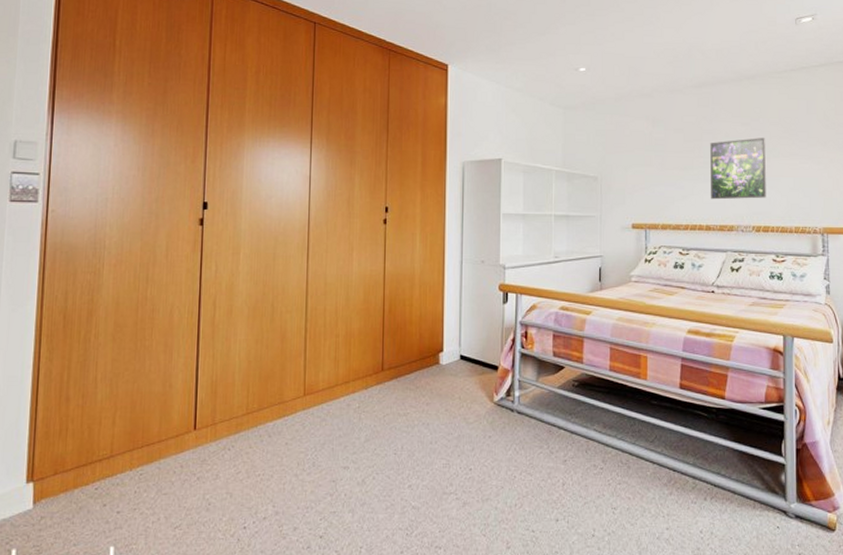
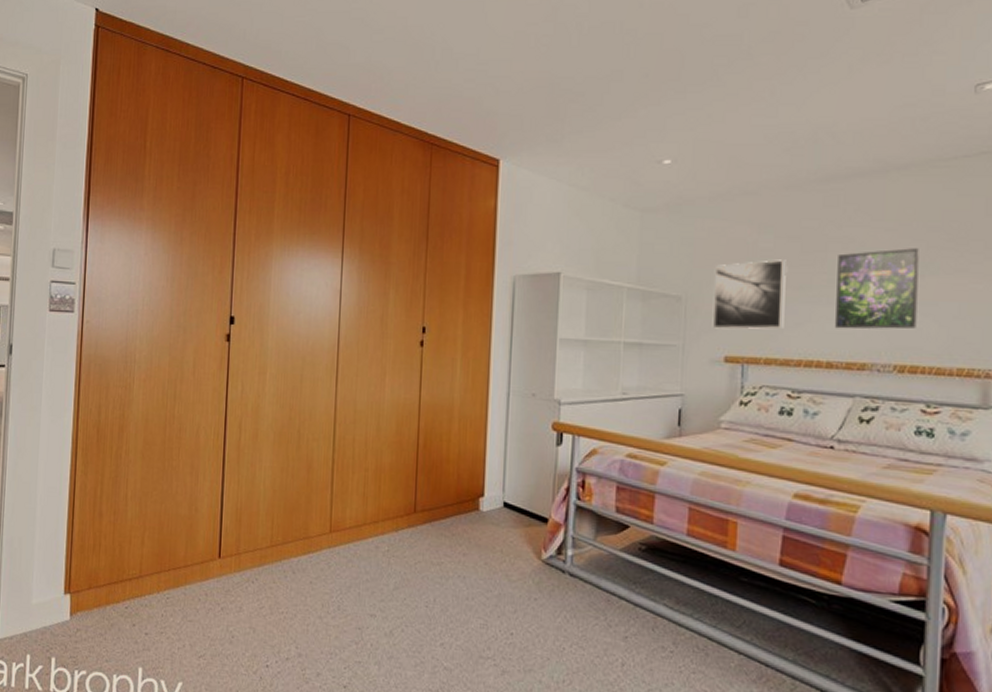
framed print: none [622,147,675,202] -> present [713,259,788,330]

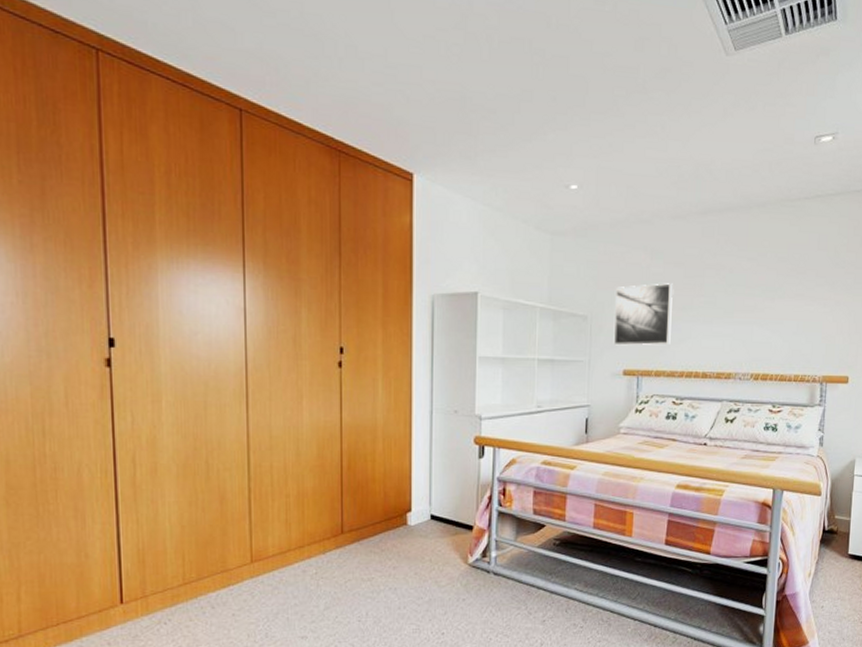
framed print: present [835,248,919,329] -> none [709,275,771,344]

